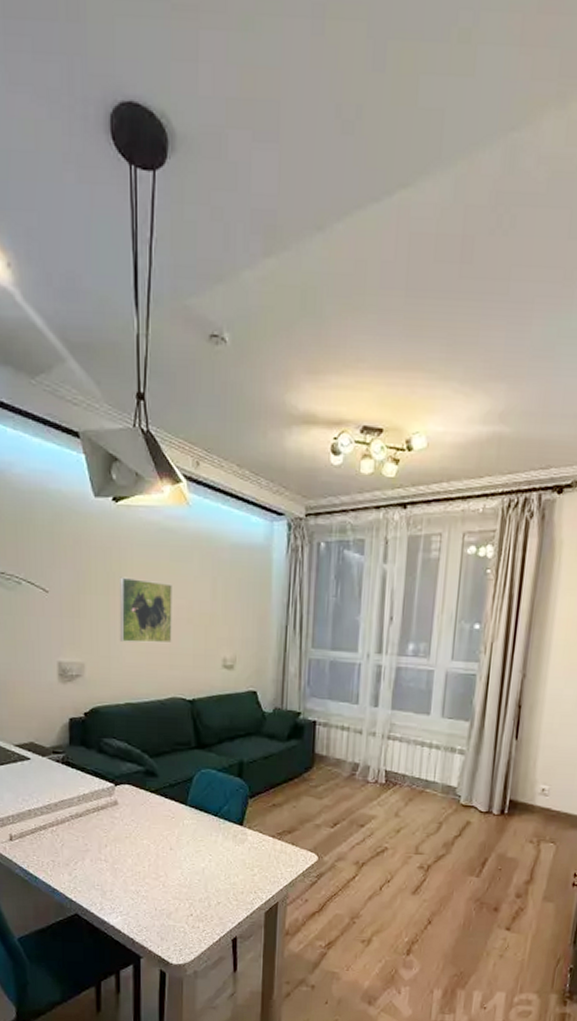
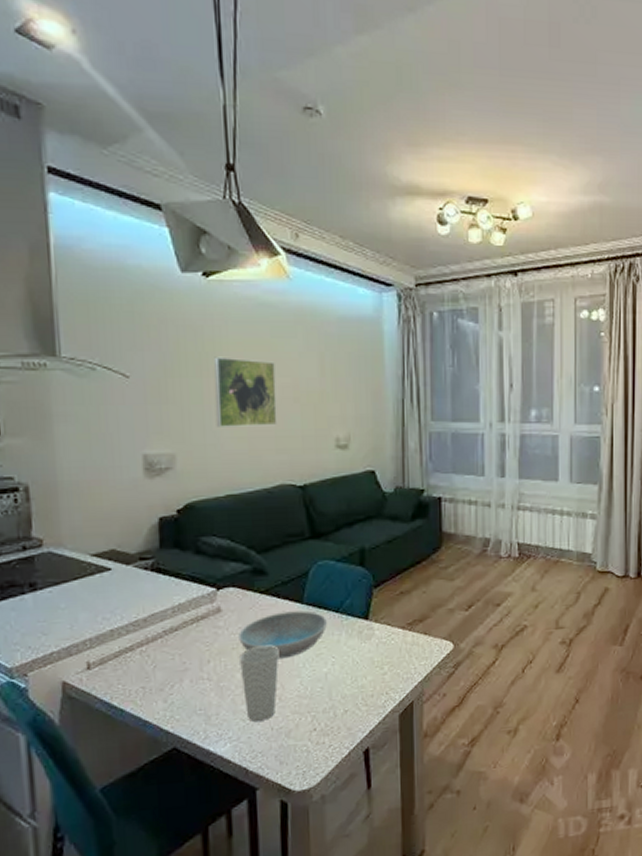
dish: none [131,810,208,851] -> present [238,610,328,659]
cup: none [132,837,165,902] -> present [240,645,279,723]

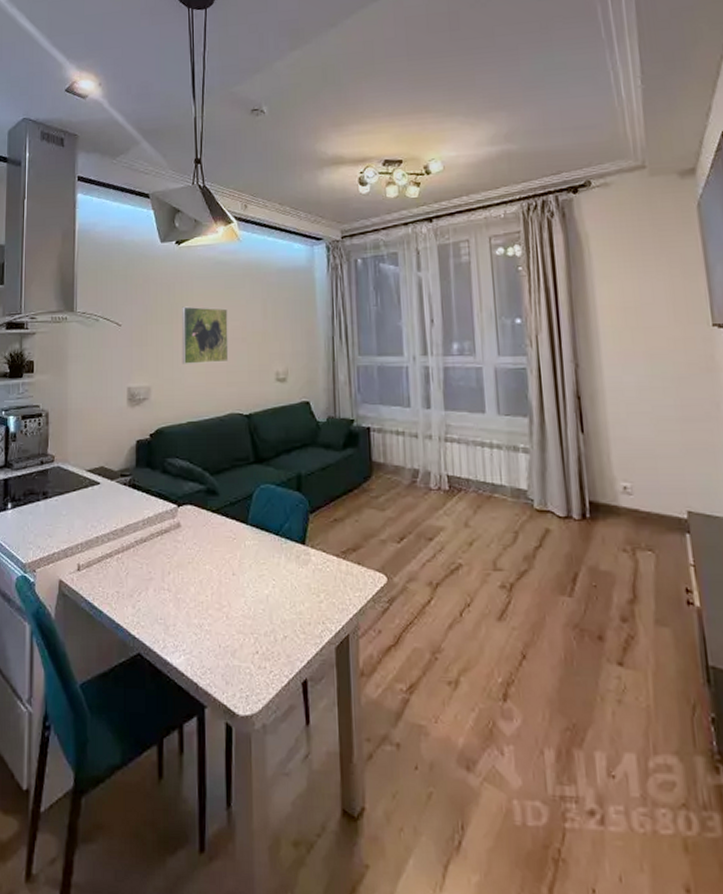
dish: present [238,610,328,659] -> none [194,531,269,577]
cup: present [240,645,279,723] -> none [194,562,227,638]

